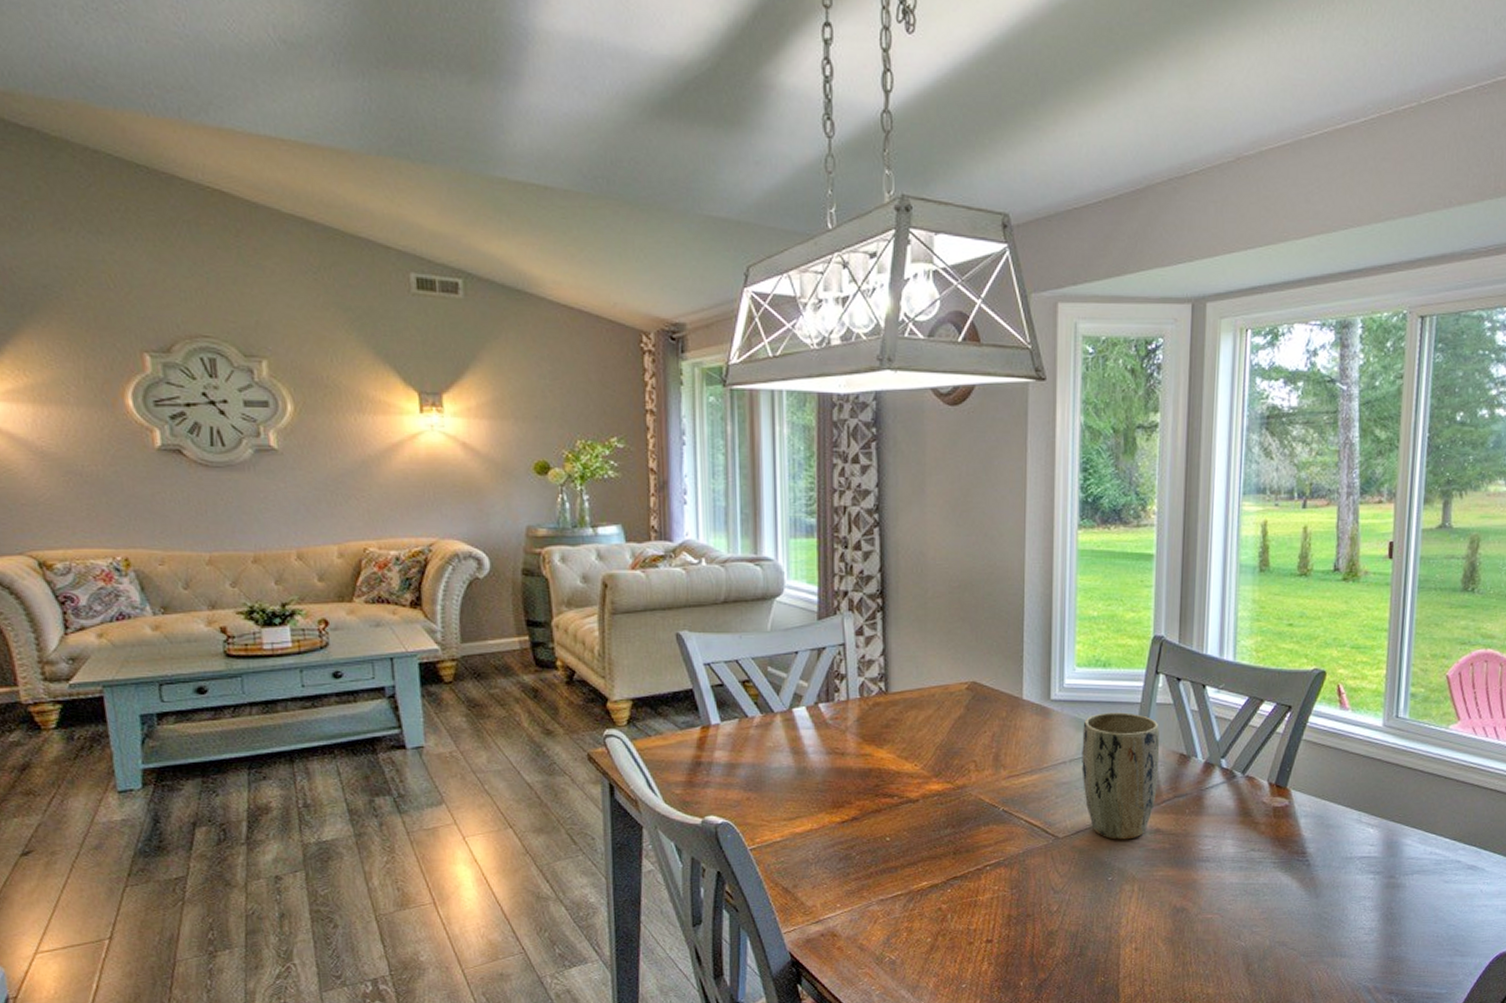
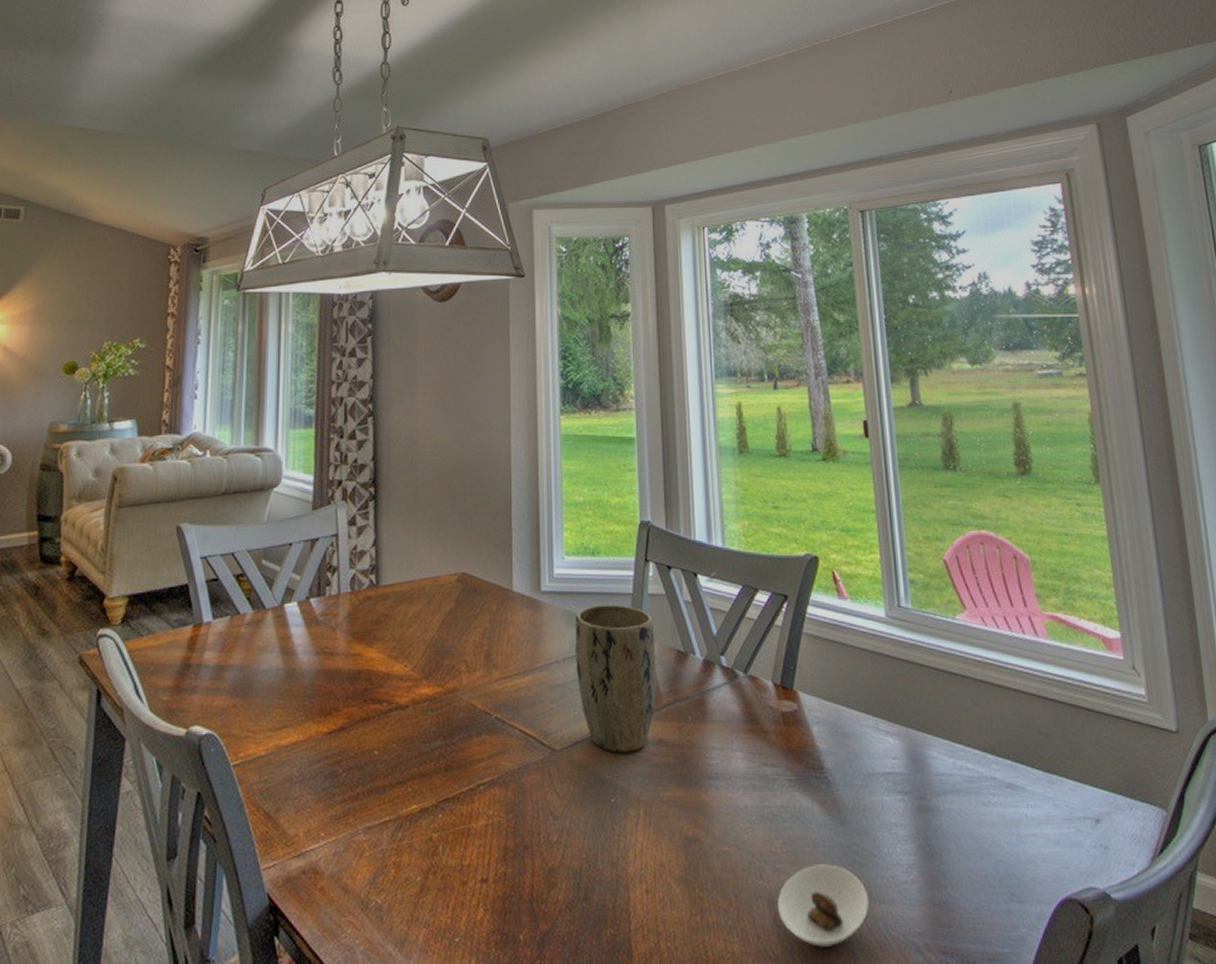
saucer: none [1251,928,1332,989] -> present [778,864,869,947]

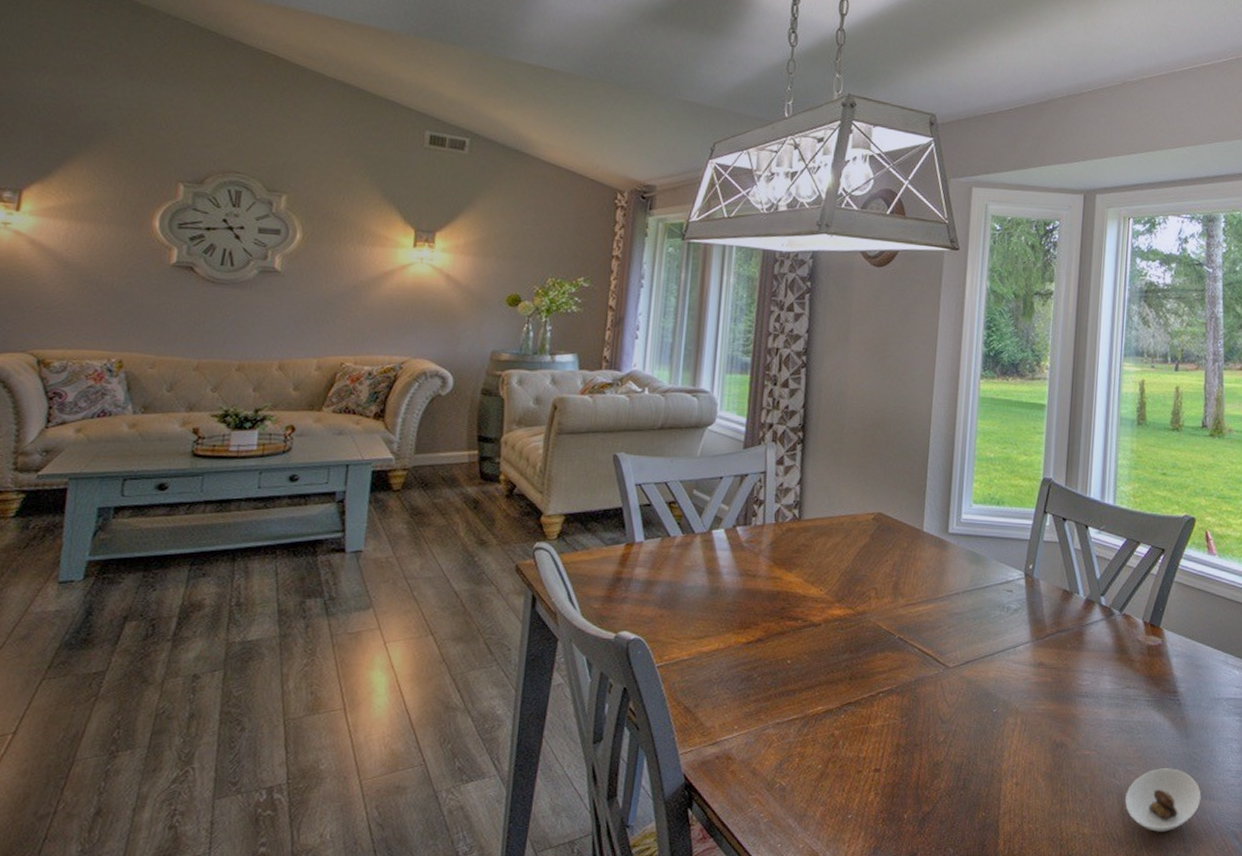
plant pot: present [575,604,657,753] -> none [973,547,1046,672]

